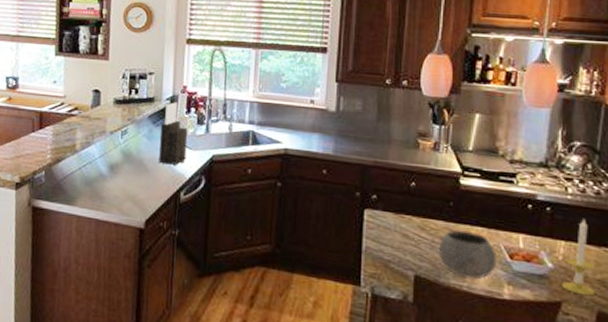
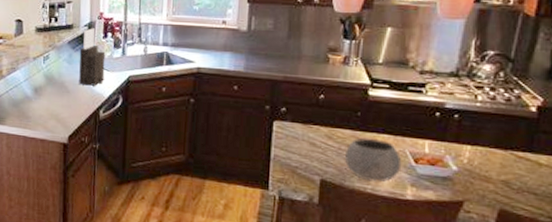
candle: present [562,219,596,296] -> none [465,125,500,196]

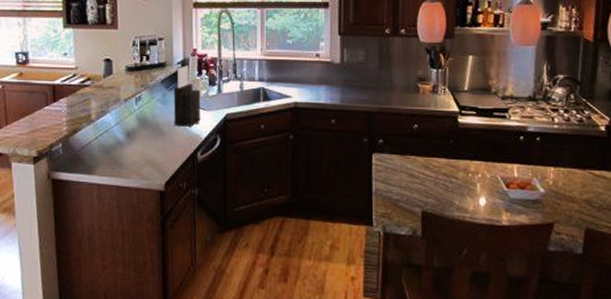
bowl: present [345,137,402,183] -> none [443,165,495,210]

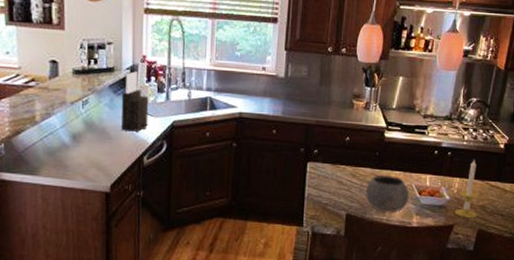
bowl: none [443,165,495,210] -> present [366,174,410,214]
candle: none [553,146,583,215] -> present [455,160,479,219]

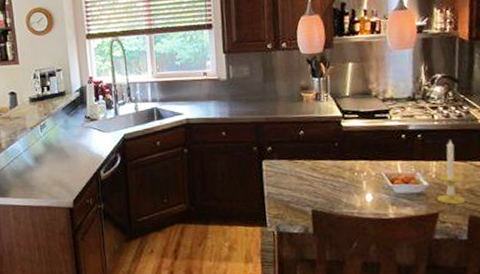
knife block: present [121,71,149,132] -> none [74,92,101,149]
bowl: present [366,174,410,214] -> none [330,165,381,206]

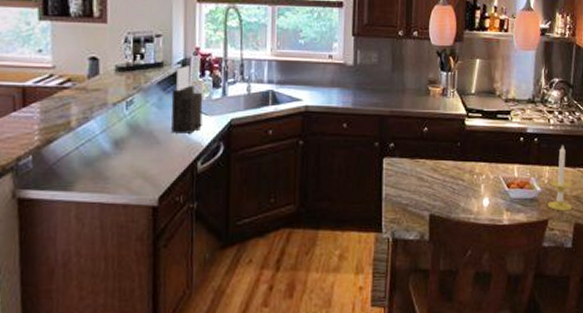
knife block: none [74,92,101,149] -> present [171,66,203,134]

